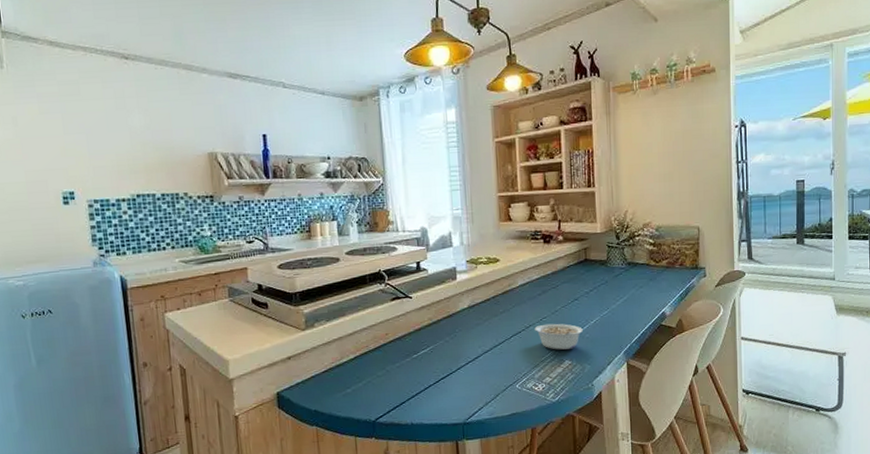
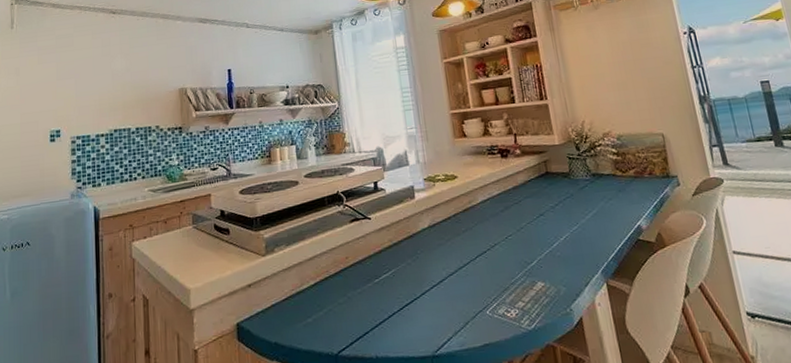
legume: present [534,323,584,350] -> none [500,241,554,271]

